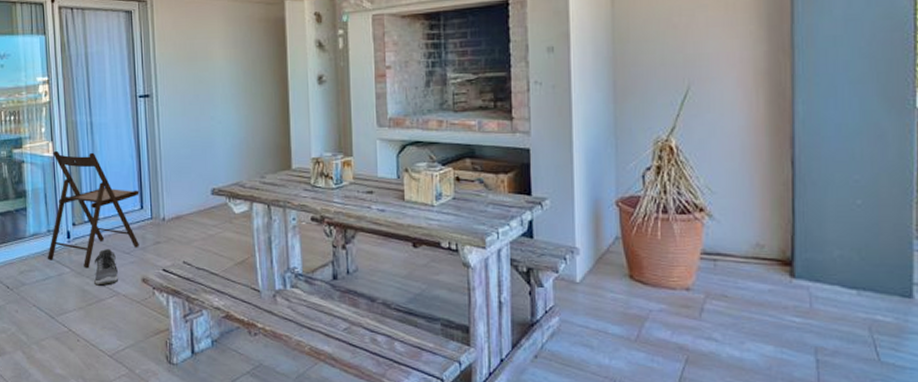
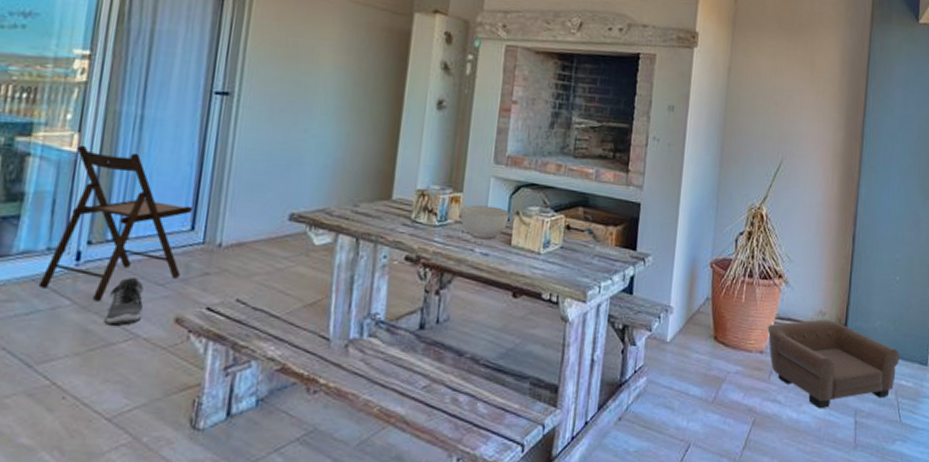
bowl: none [353,166,399,197] -> present [460,205,510,240]
dog bed: none [692,252,871,346] -> present [767,319,900,408]

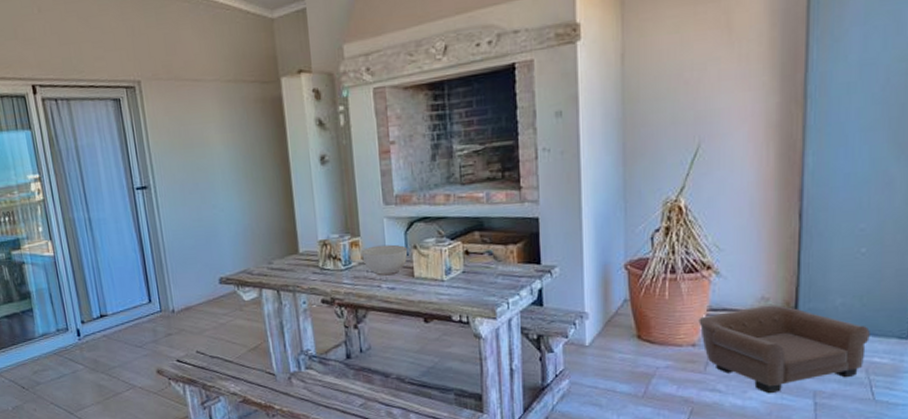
folding chair: present [38,144,193,302] -> none [53,249,151,364]
athletic shoe: present [104,276,144,326] -> none [107,343,133,380]

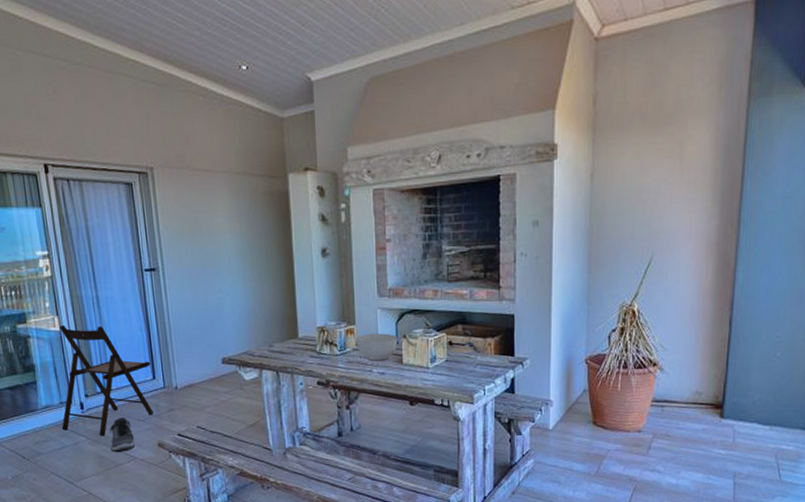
folding chair: none [53,249,151,364] -> present [59,324,154,437]
athletic shoe: none [107,343,133,380] -> present [110,416,135,452]
dog bed: present [699,304,870,393] -> none [644,398,780,473]

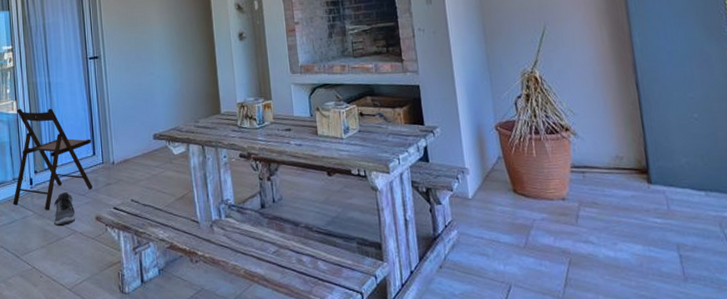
bowl: present [356,333,398,362] -> none [273,107,312,134]

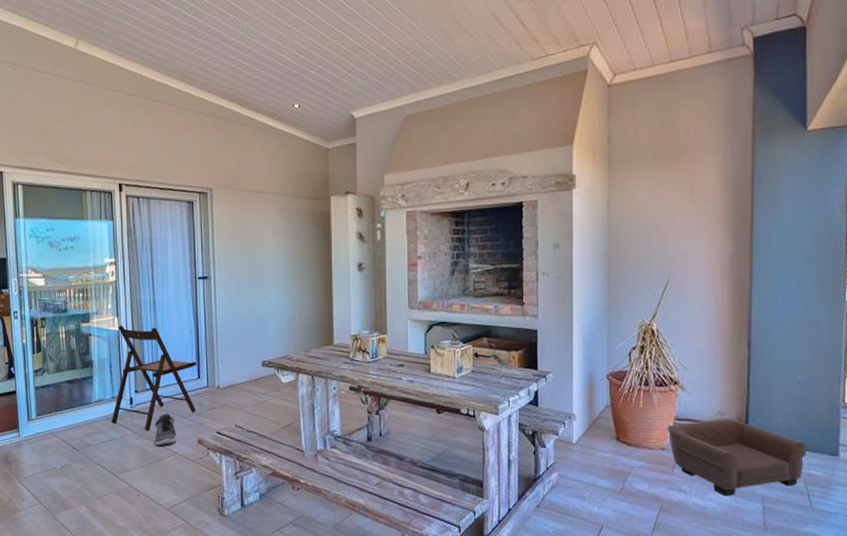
dog bed: none [564,163,717,245] -> present [667,419,807,496]

